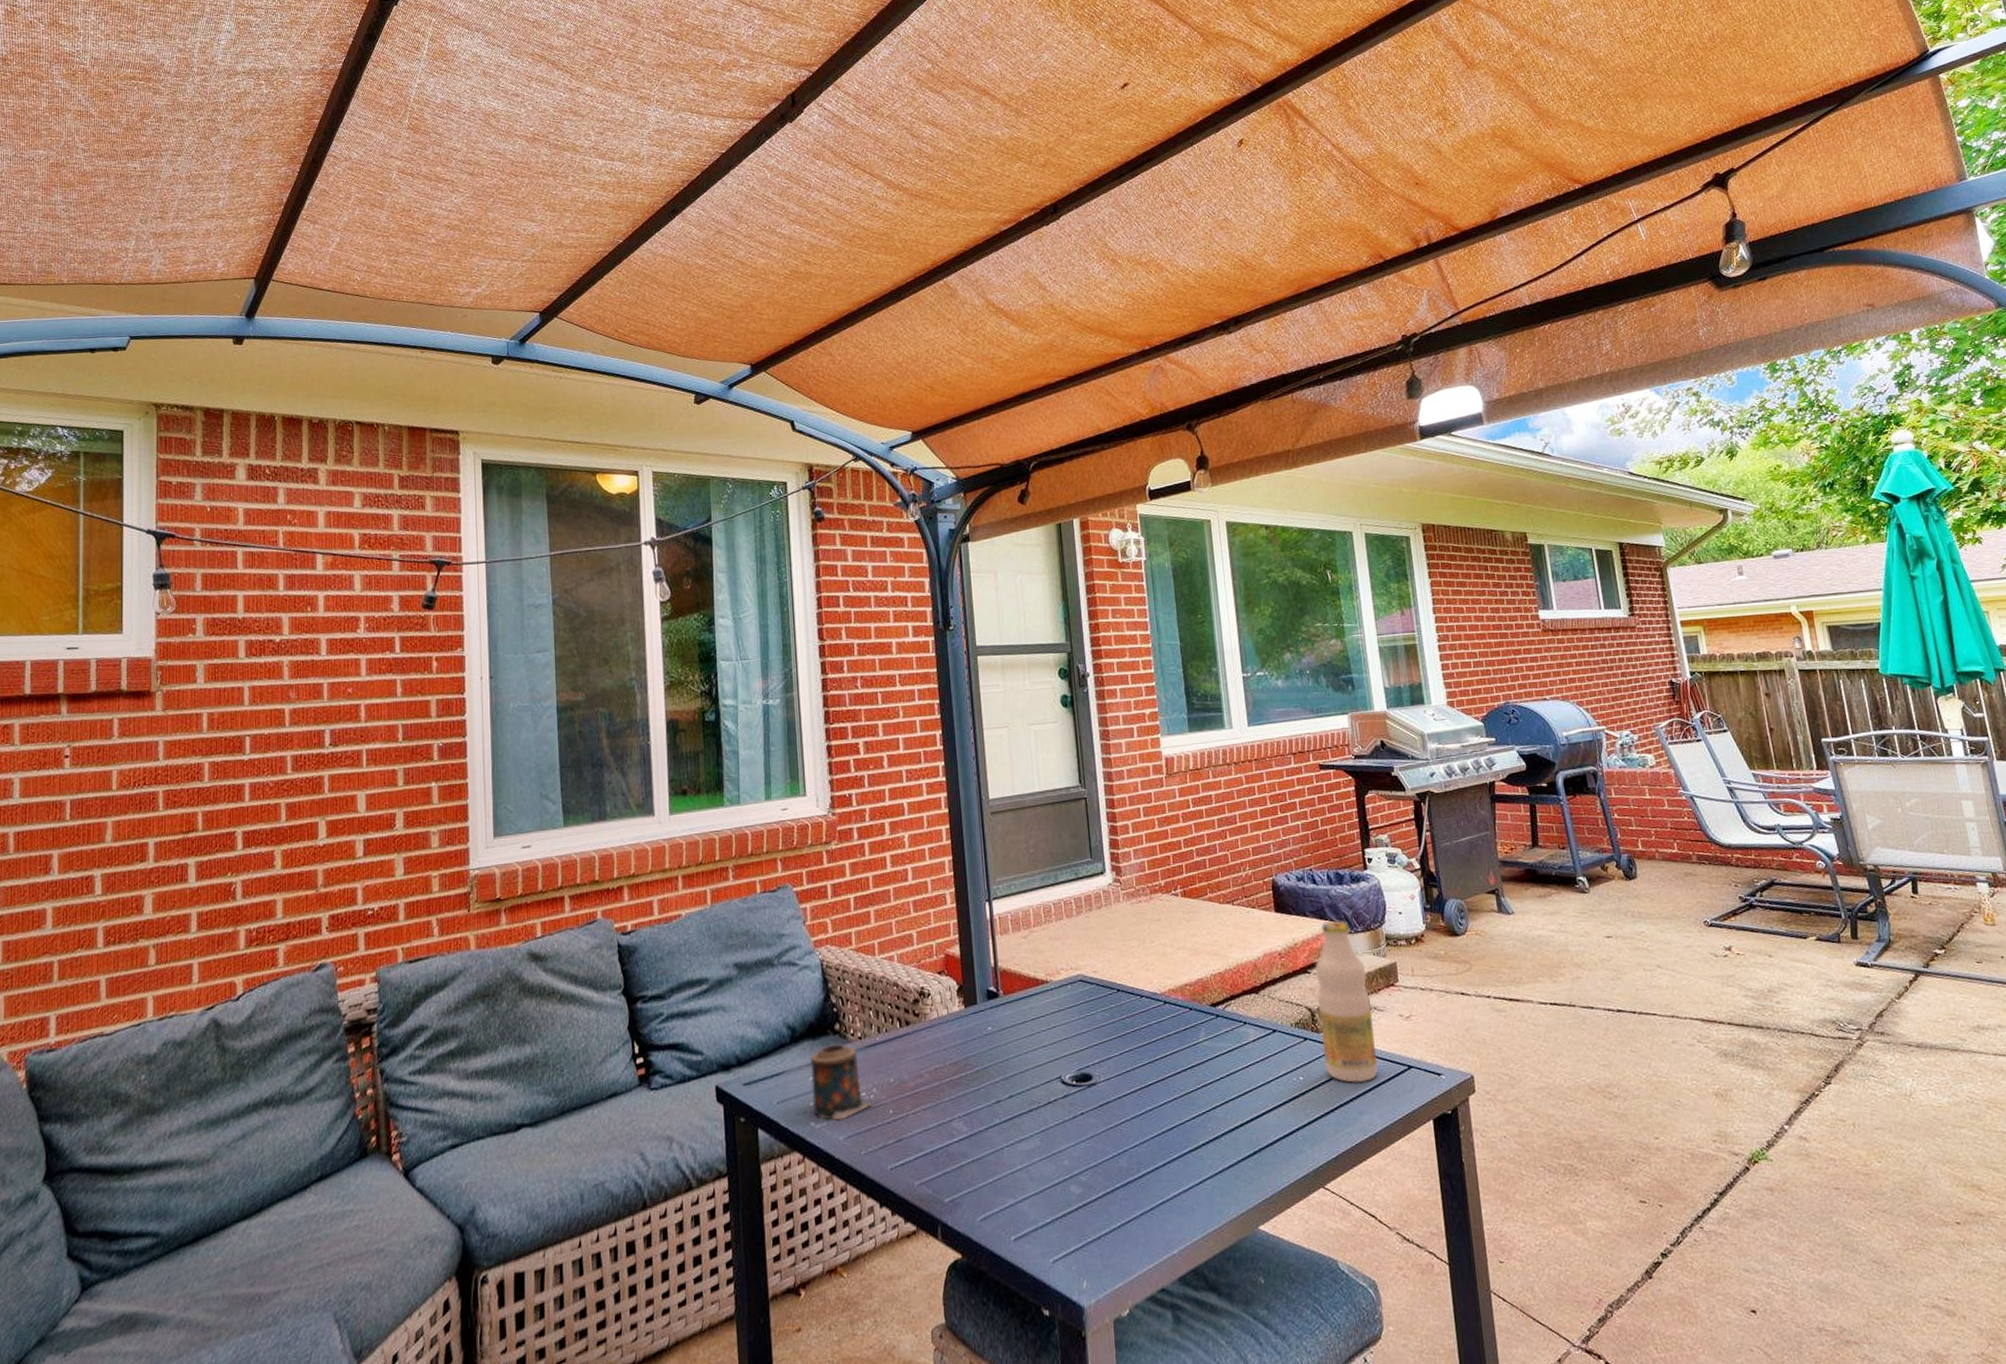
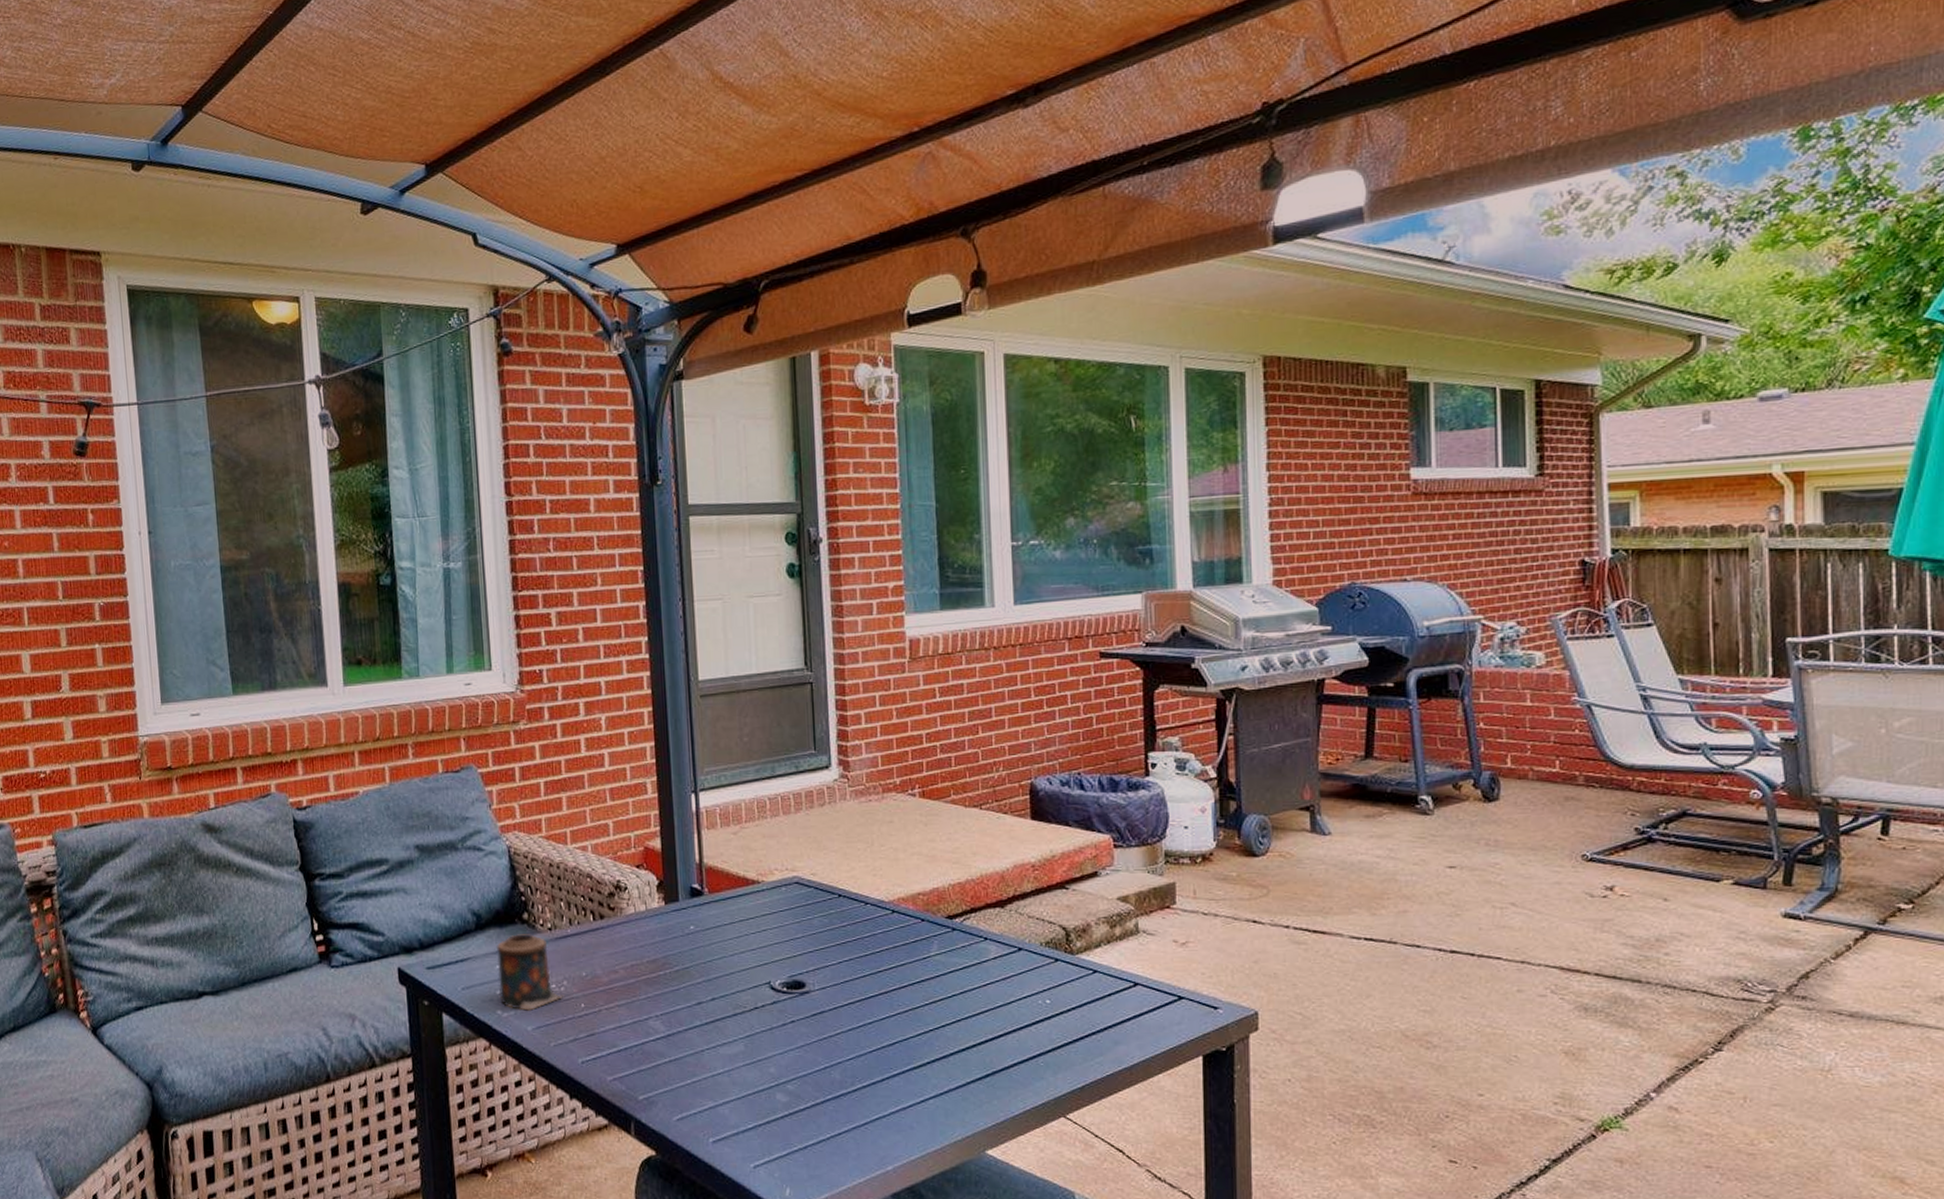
bottle: present [1315,920,1379,1083] -> none [1074,831,1142,1010]

